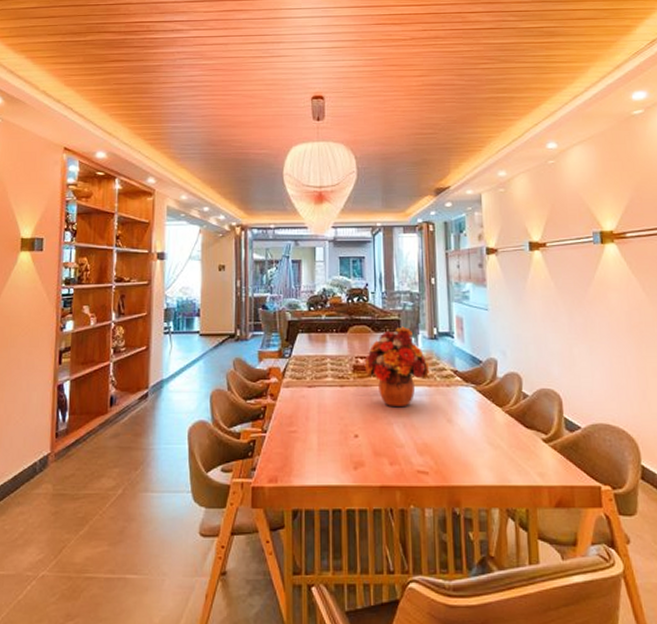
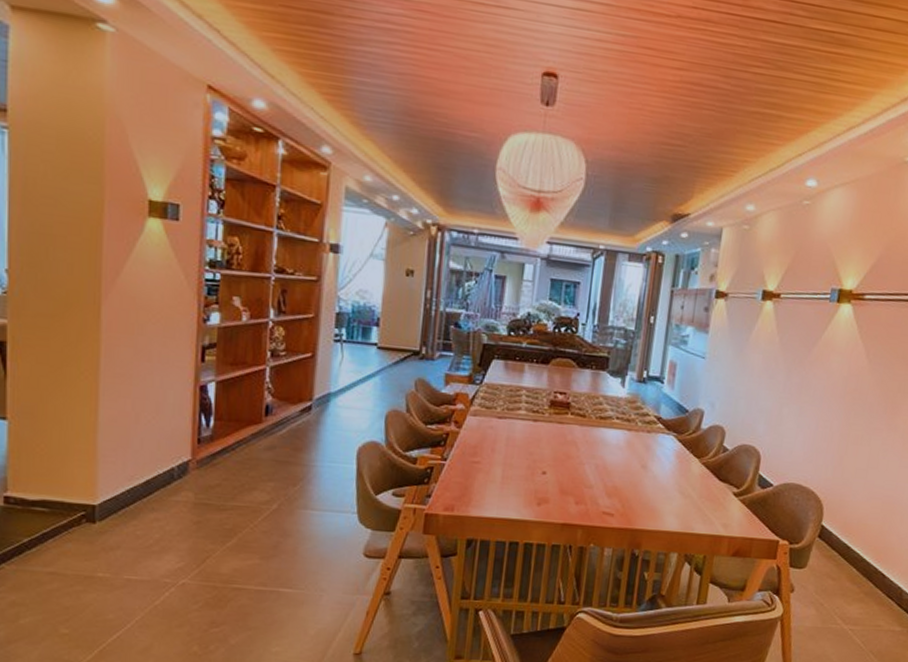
flower arrangement: present [364,326,429,408] -> none [563,365,632,449]

